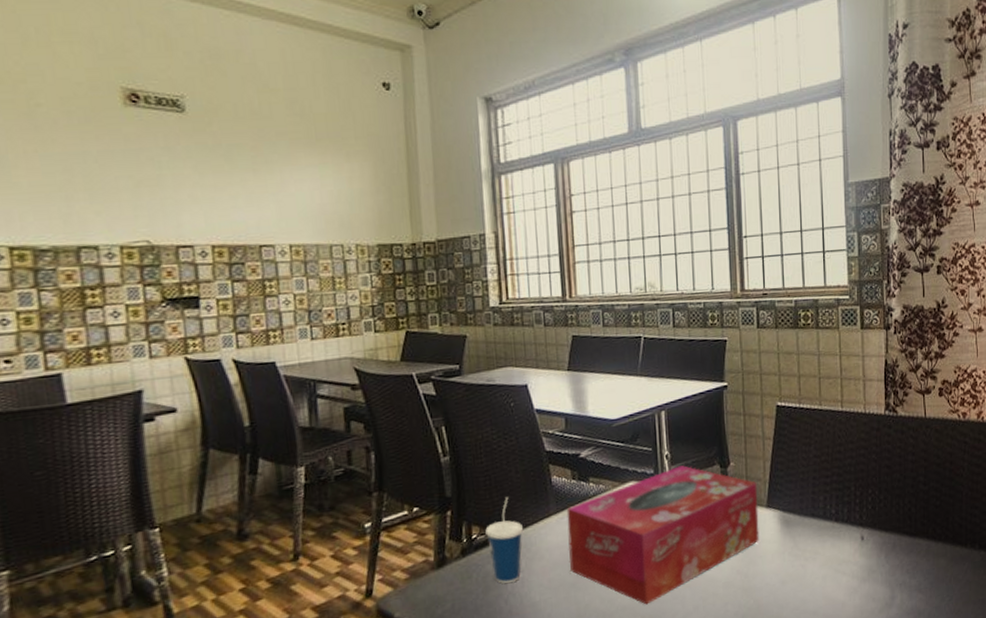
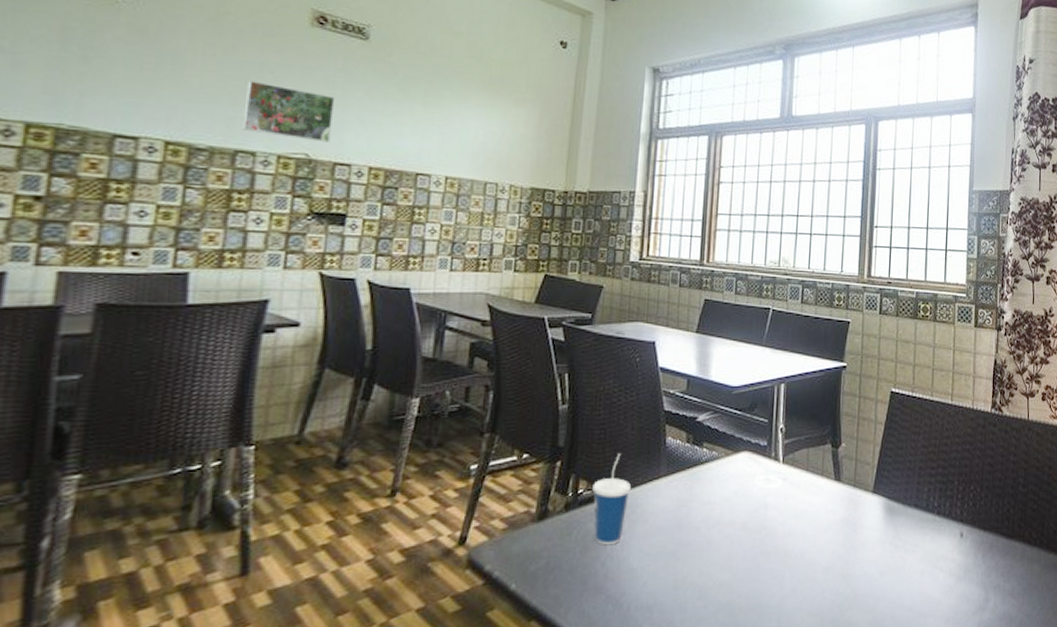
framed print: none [74,172,168,227] -> present [242,81,335,143]
tissue box: present [566,465,760,605] -> none [672,441,866,583]

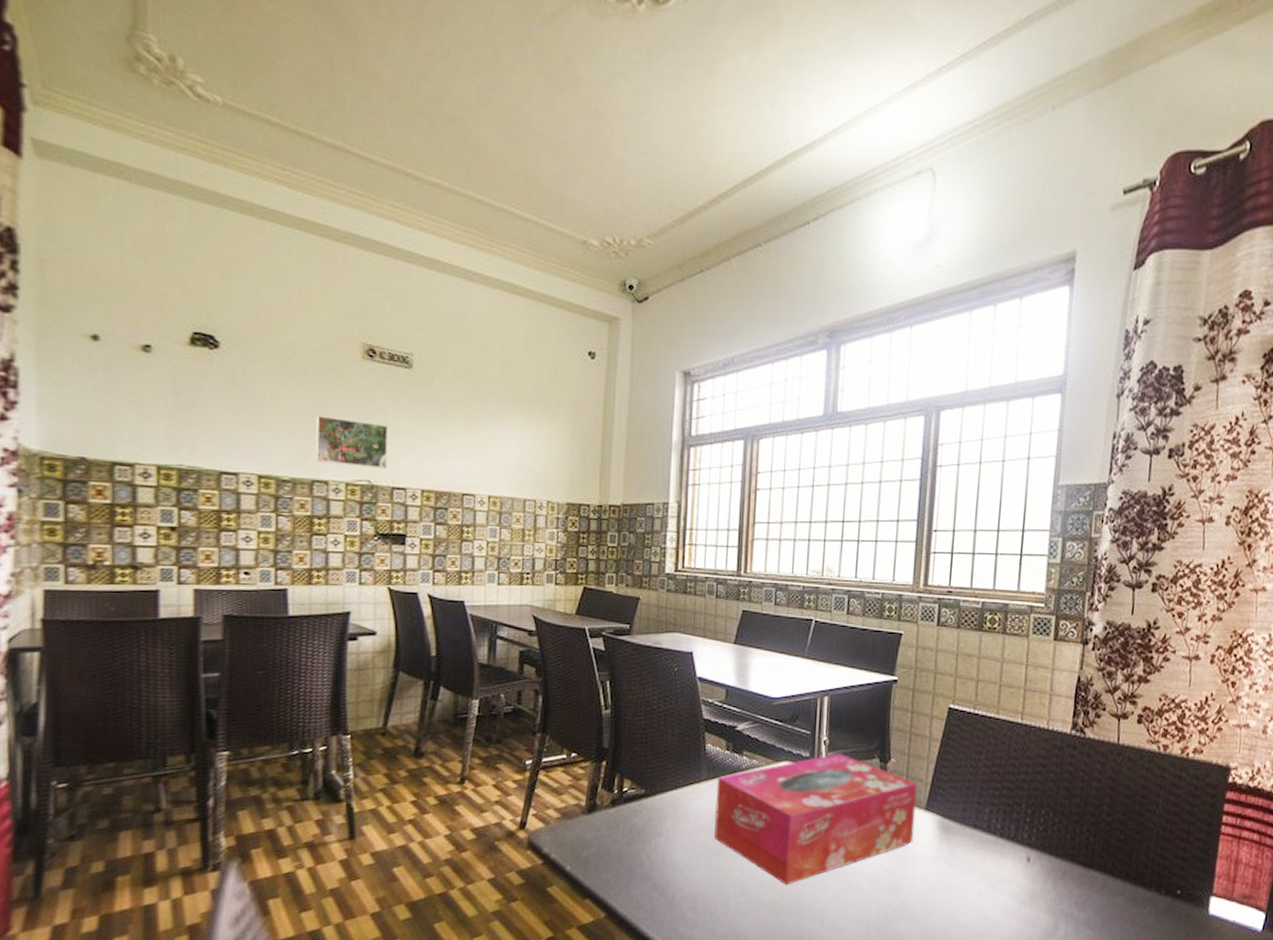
cup: present [592,453,632,545] -> none [636,757,674,840]
tissue box: none [672,441,866,583] -> present [713,754,918,885]

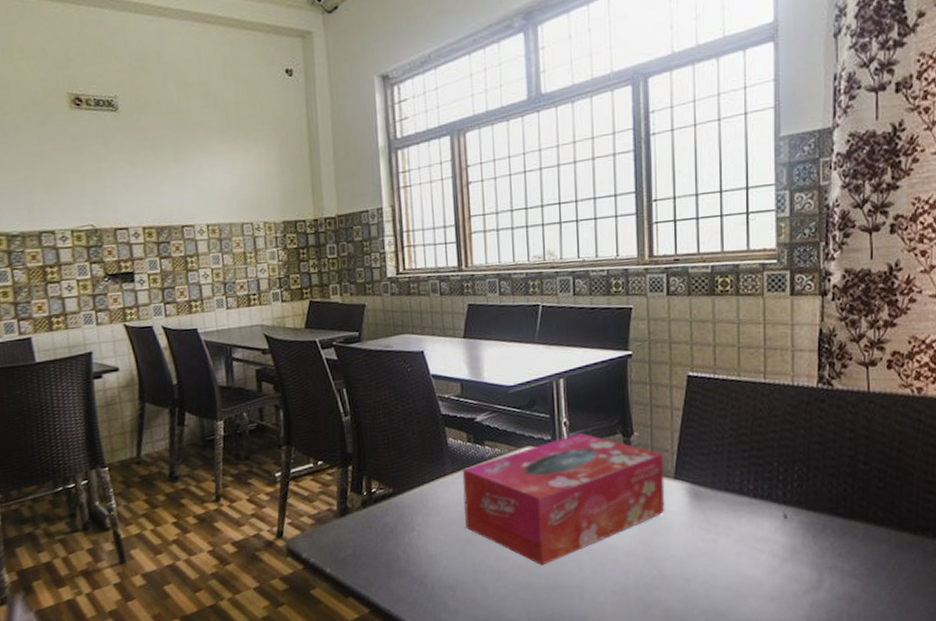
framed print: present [315,416,388,469] -> none [35,168,108,214]

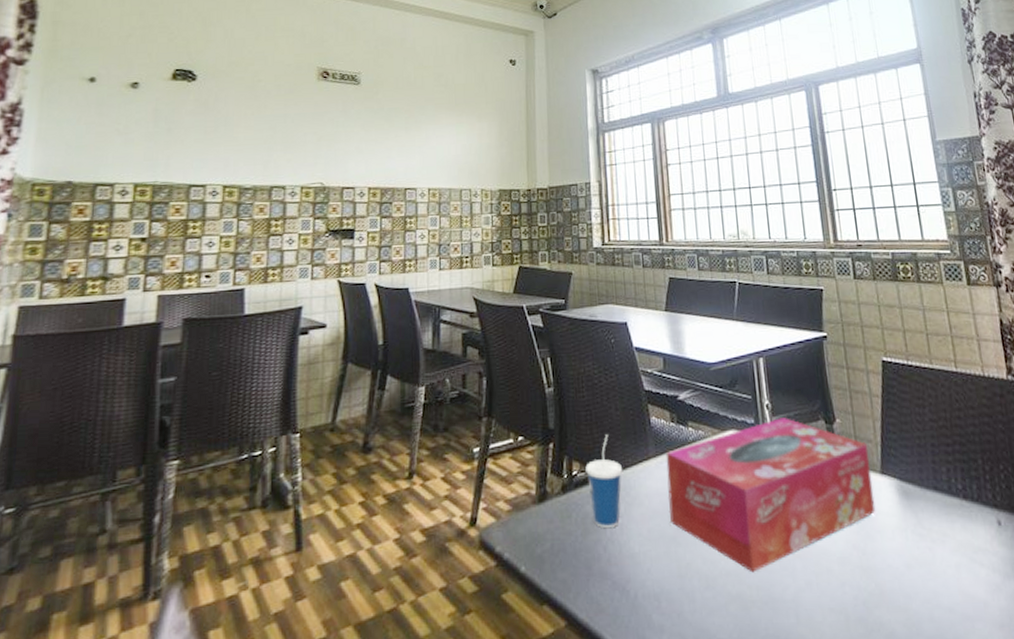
cup: none [384,455,421,535] -> present [585,434,623,529]

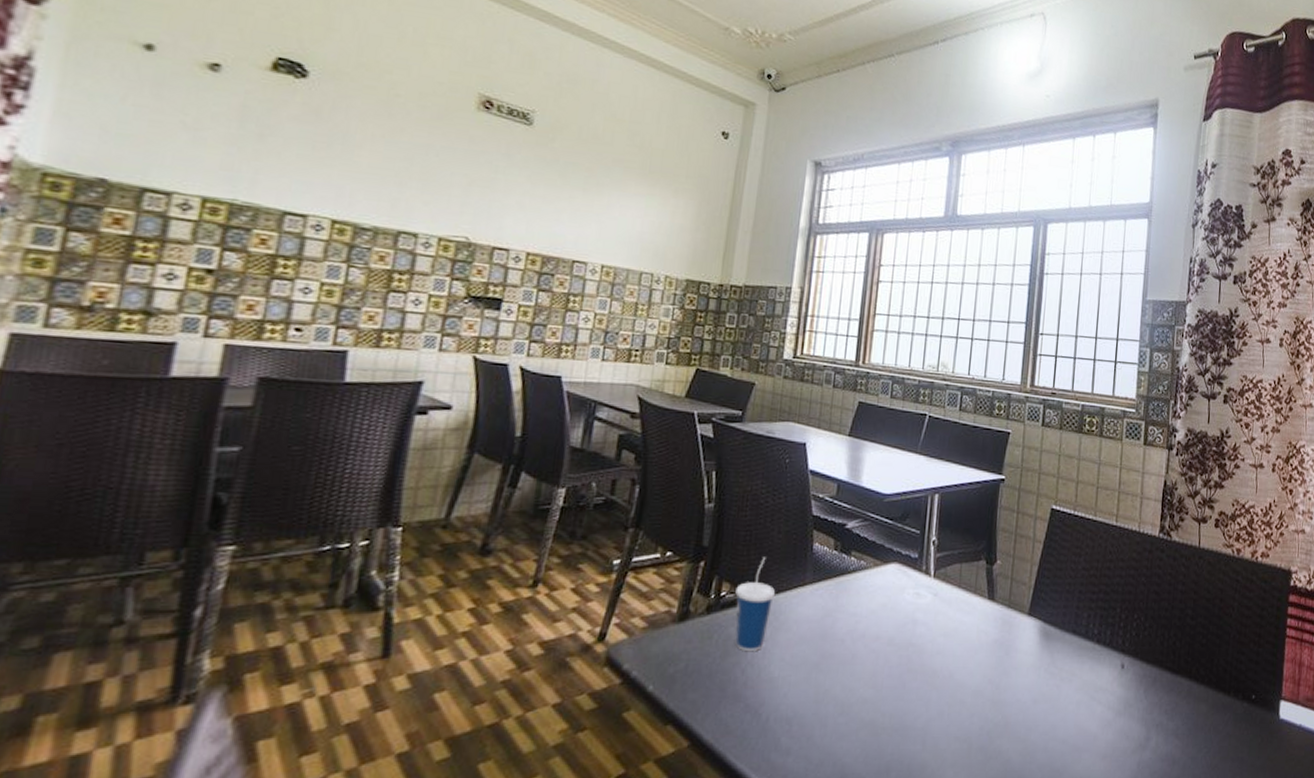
tissue box: present [665,418,876,573] -> none [816,555,1022,701]

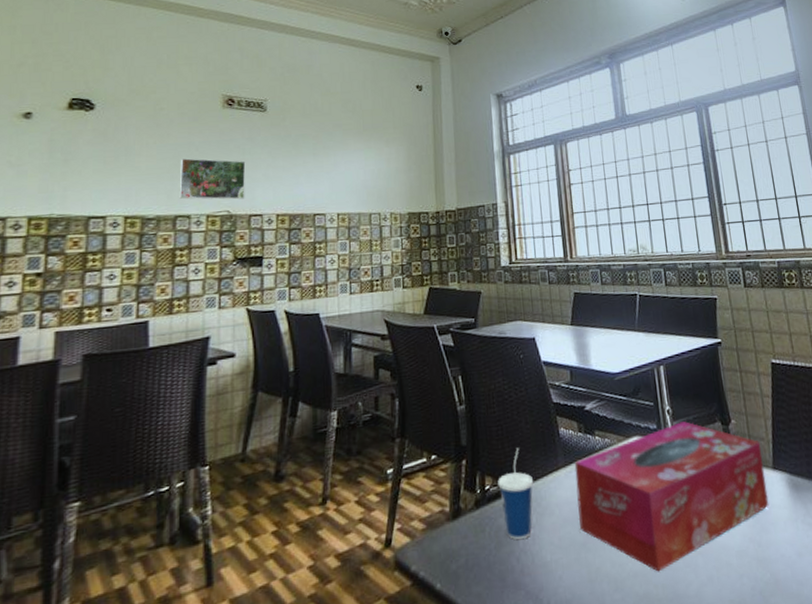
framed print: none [406,163,497,227] -> present [179,158,246,200]
tissue box: none [816,555,1022,701] -> present [574,421,769,572]

